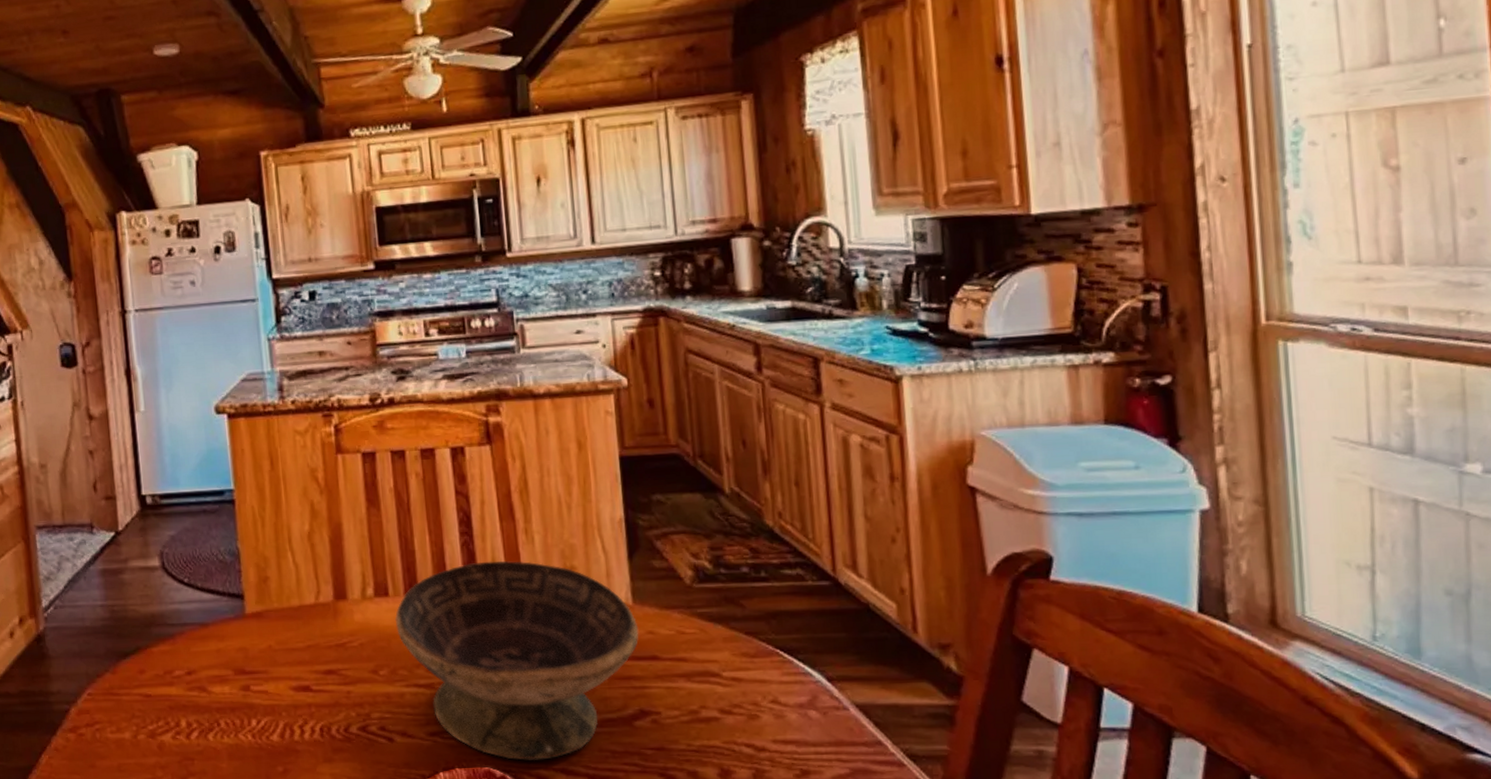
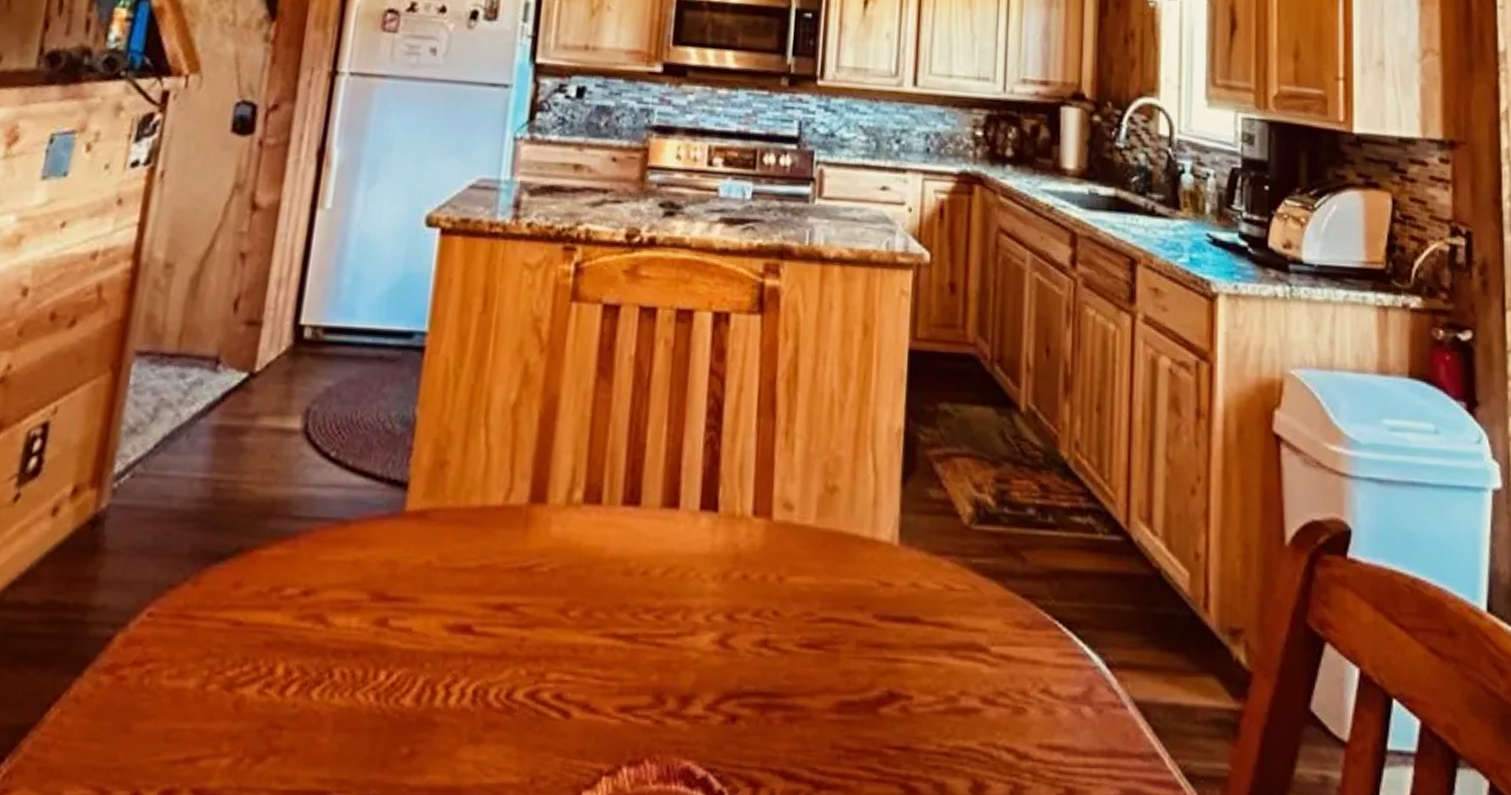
decorative bowl: present [394,560,639,761] -> none [602,468,901,756]

